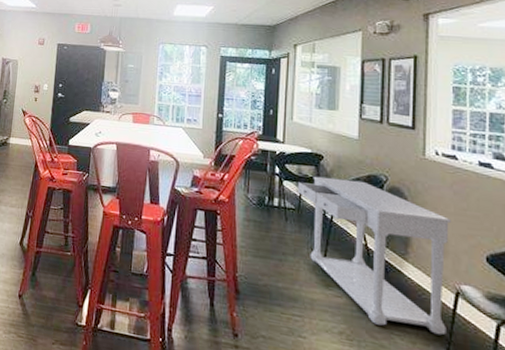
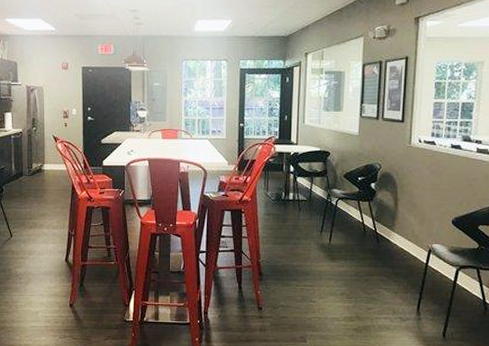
console table: present [298,176,451,336] -> none [309,170,428,284]

